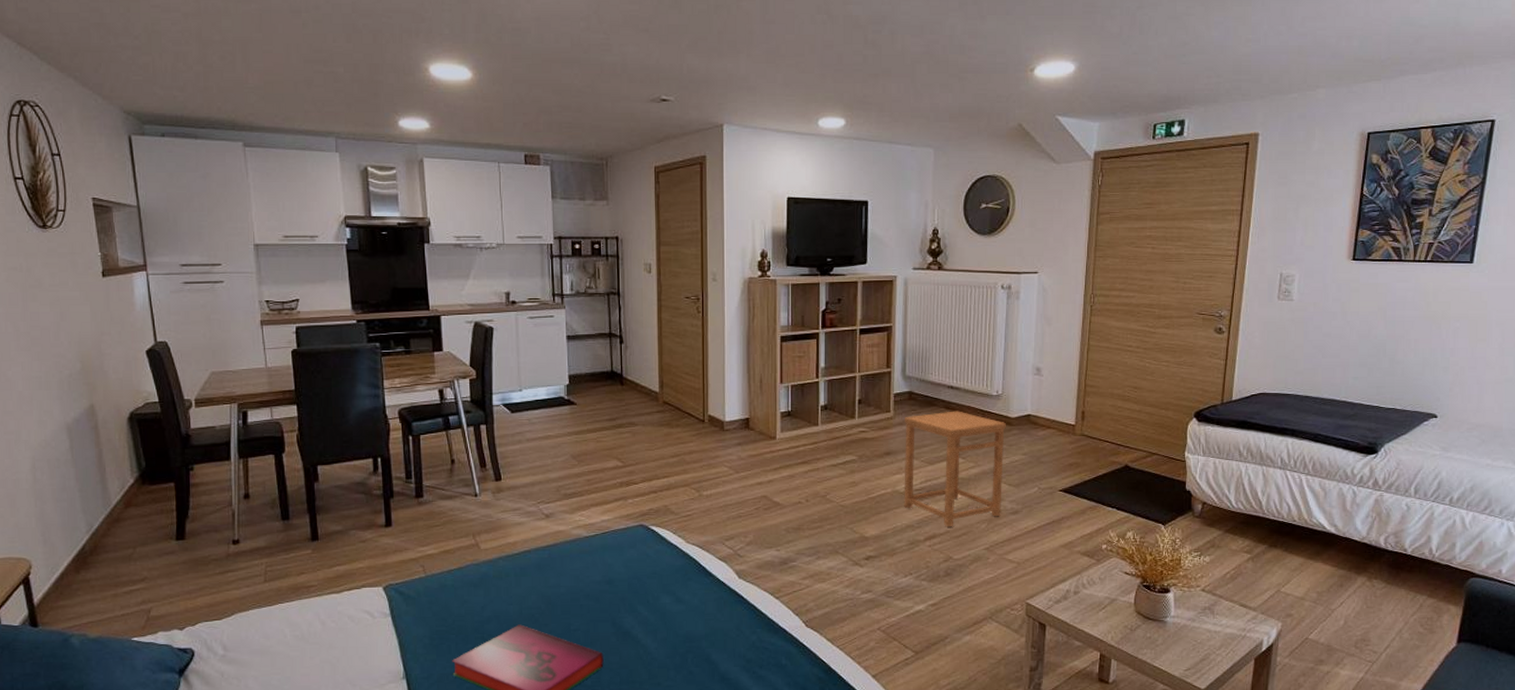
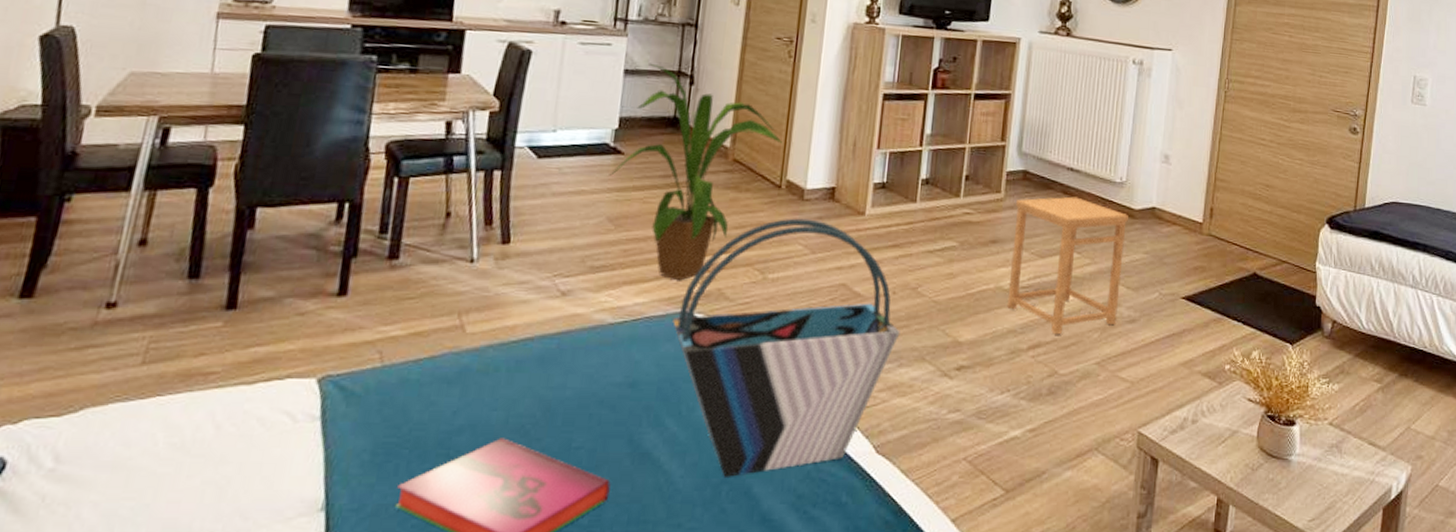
house plant: none [567,328,701,501] -> present [609,63,782,281]
tote bag: none [632,445,815,648] -> present [671,218,900,477]

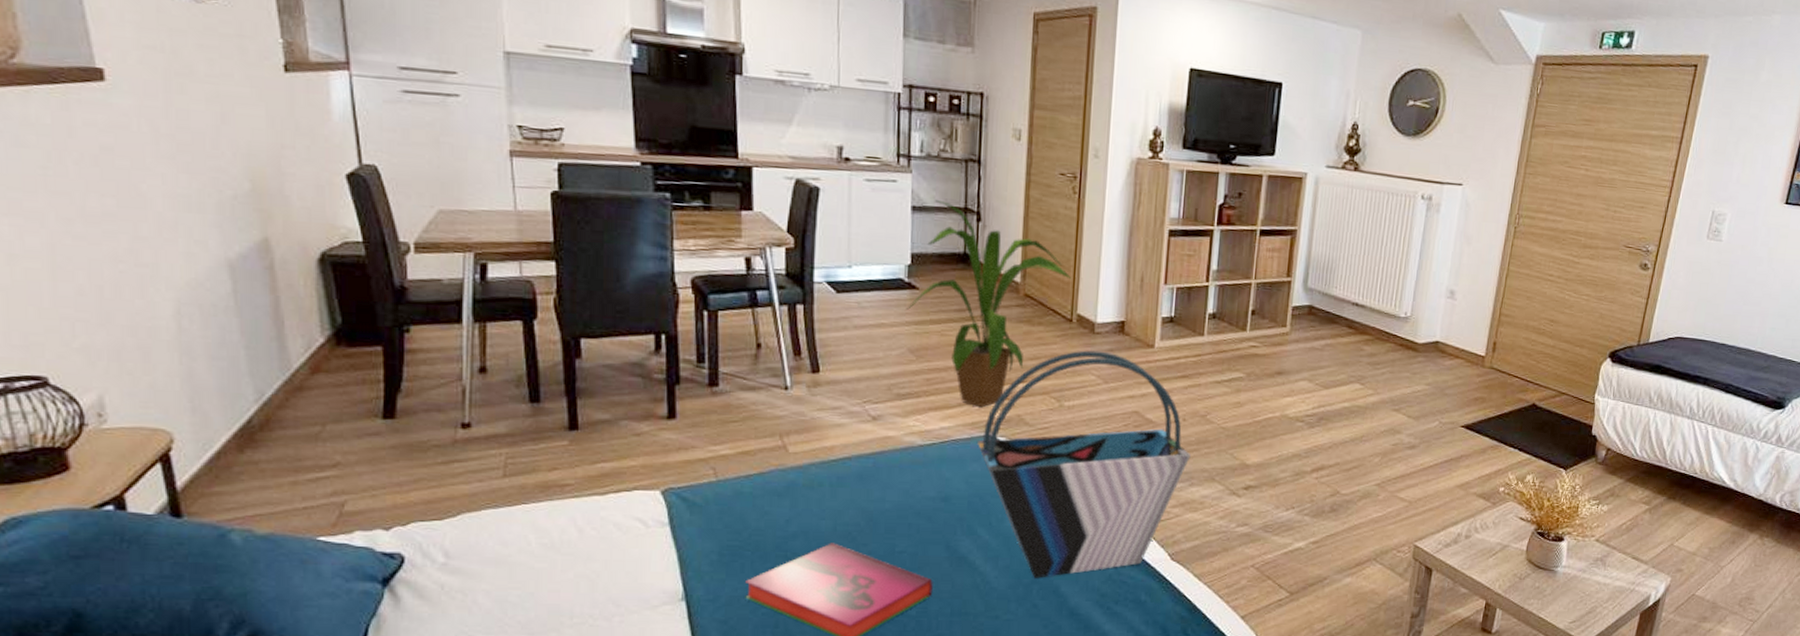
side table: present [1007,196,1128,335] -> none [1292,331,1412,459]

